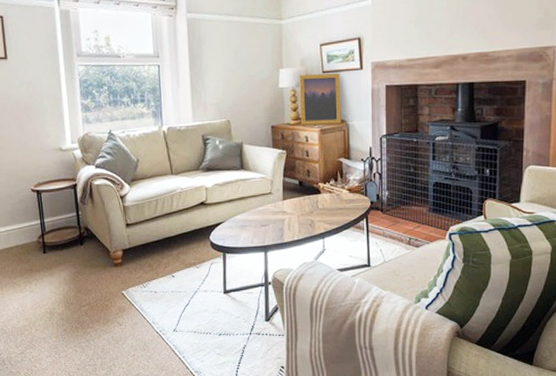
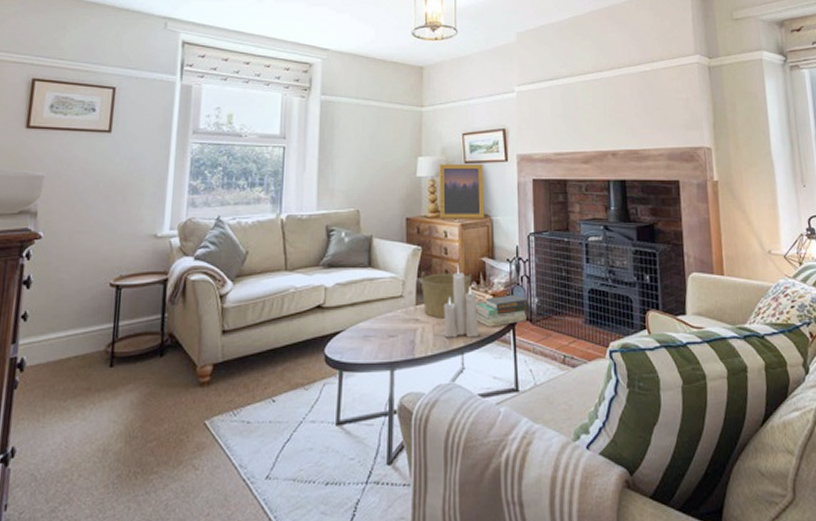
basket: none [286,172,330,211] -> present [420,272,472,319]
candle: none [306,166,337,226] -> present [443,266,479,338]
books: none [333,189,380,216] -> present [475,294,529,327]

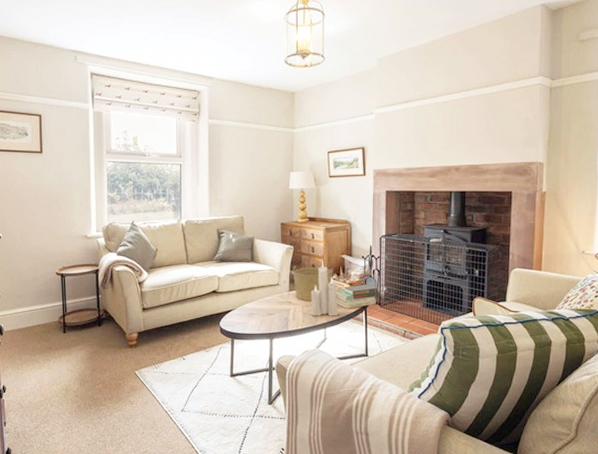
picture frame: present [439,164,485,220] -> none [307,178,345,225]

